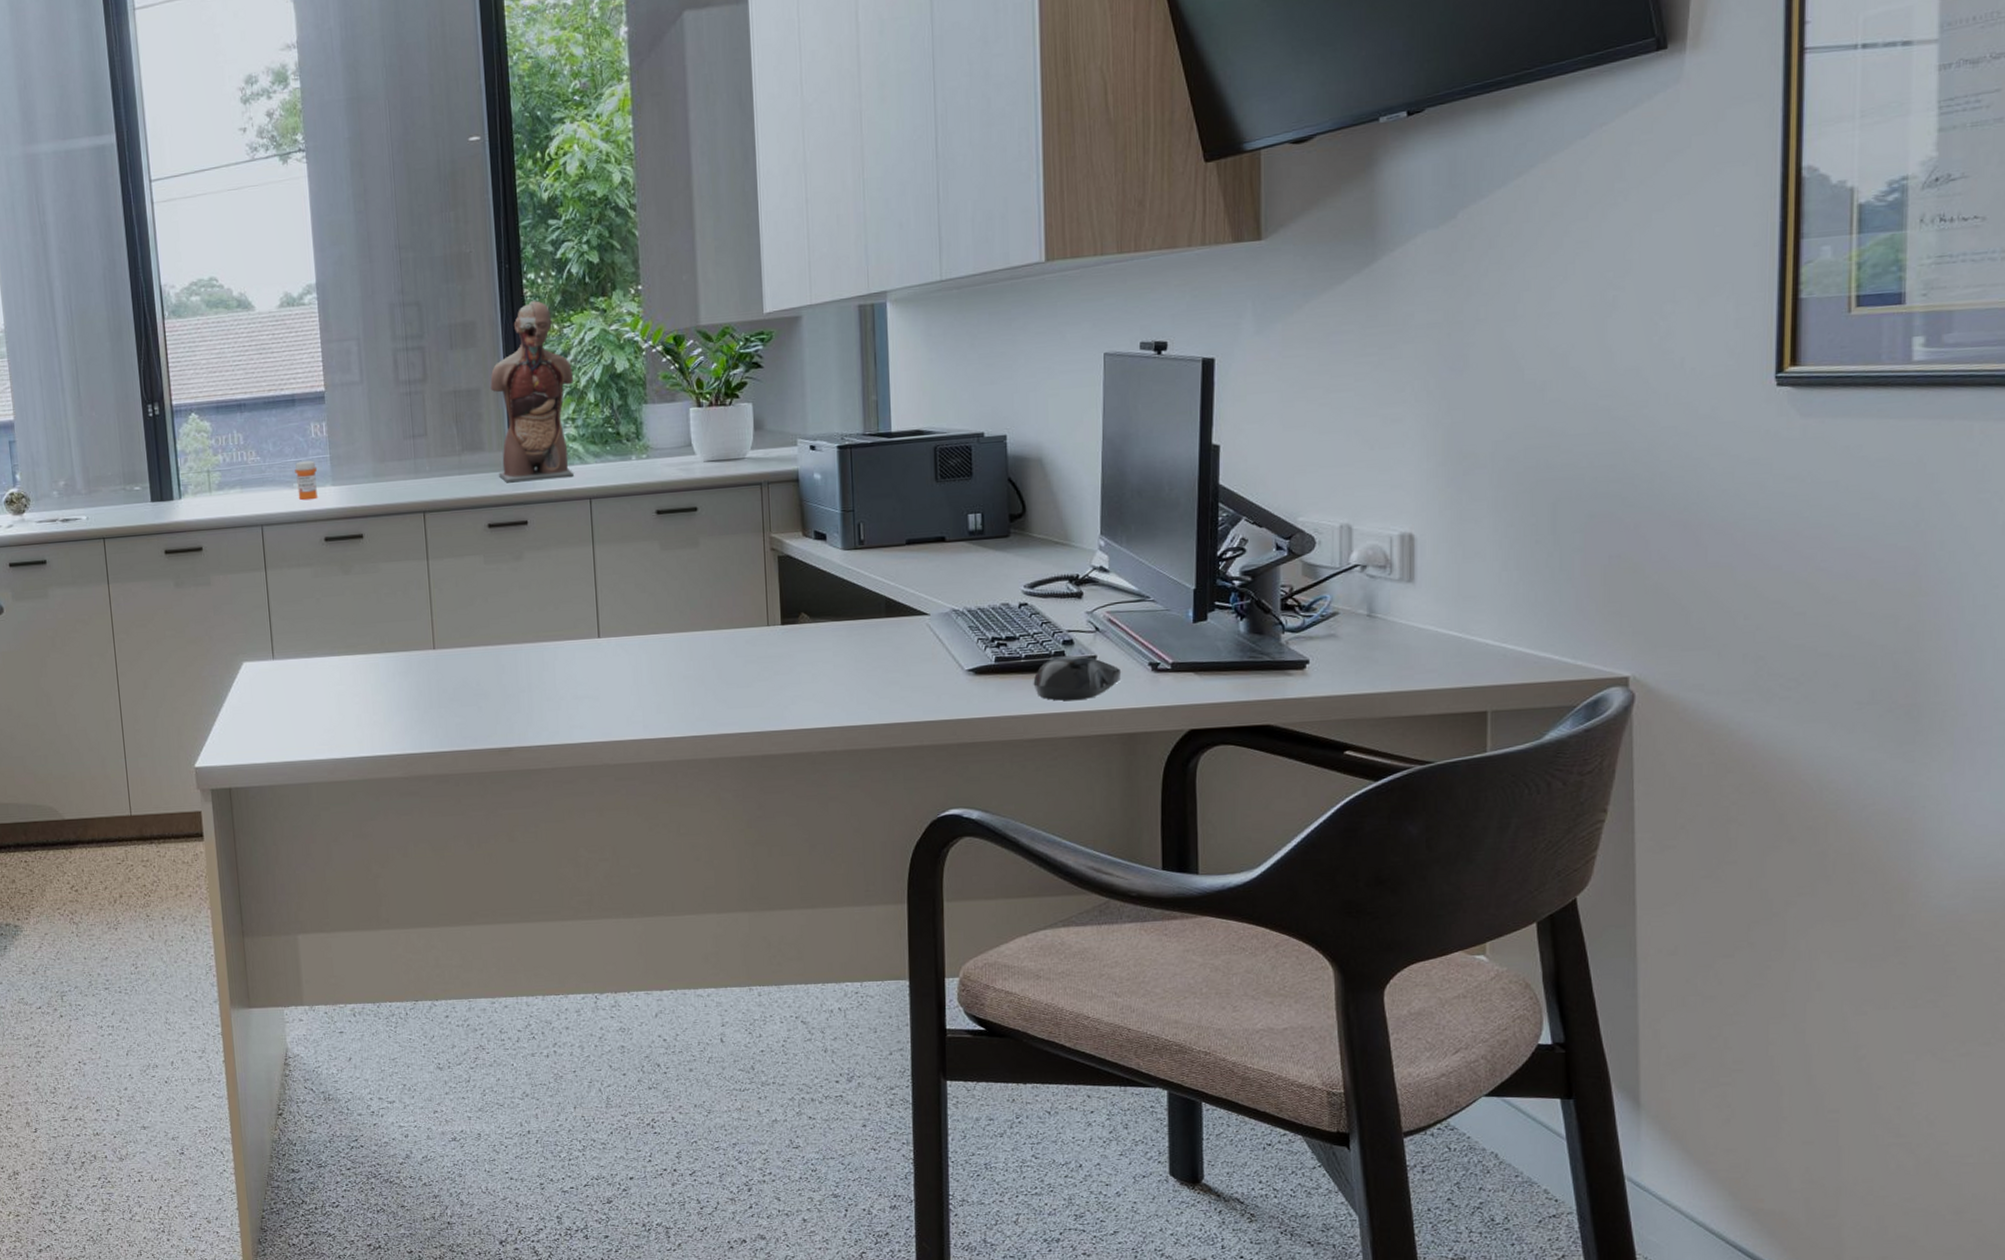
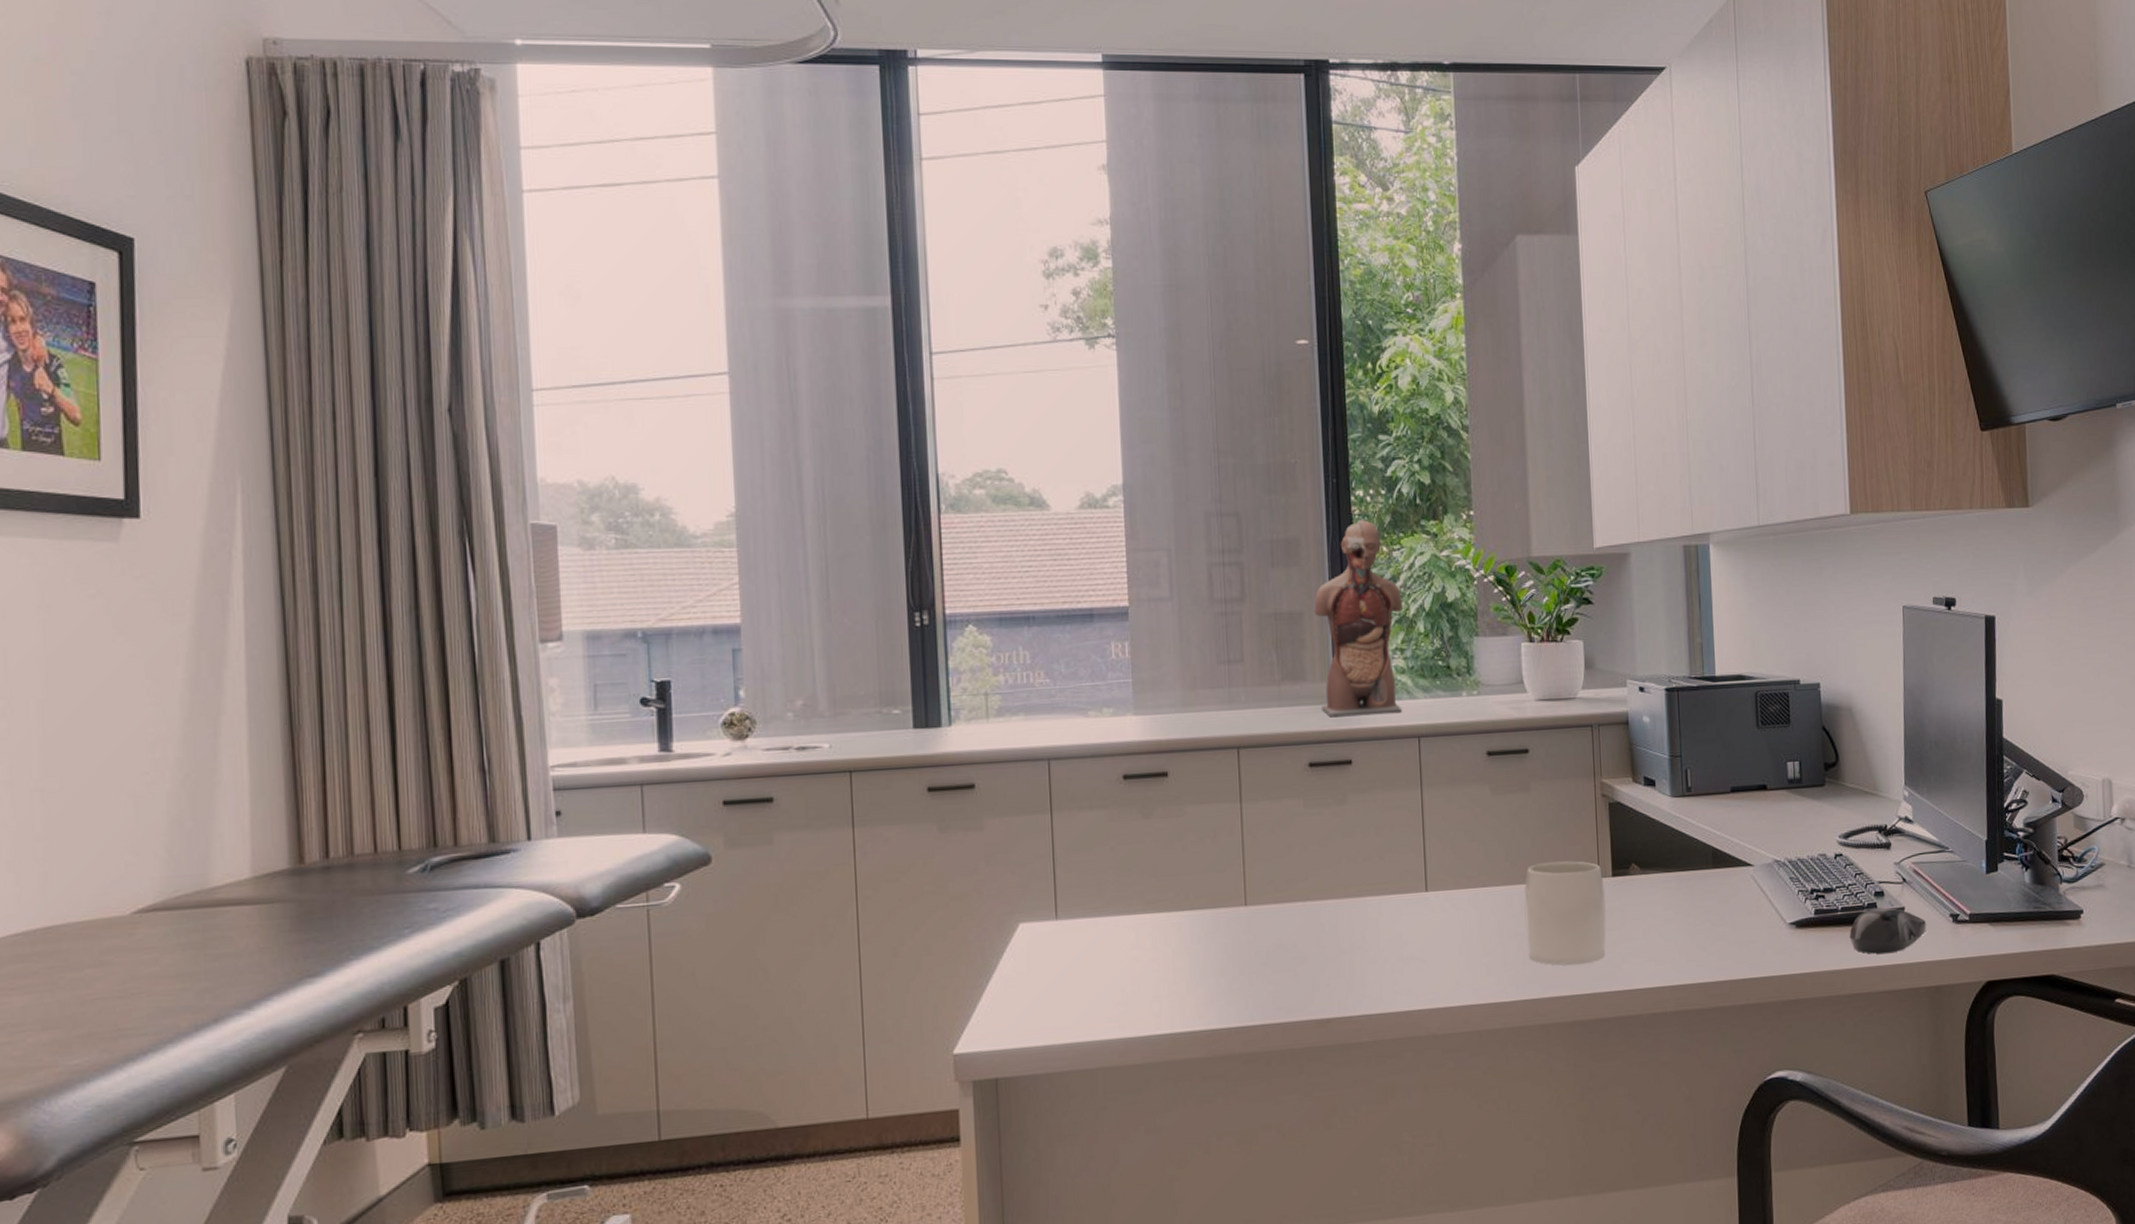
medicine bottle: present [295,460,317,501] -> none [1090,685,1116,732]
mug: none [693,610,775,706] -> present [1524,861,1607,966]

